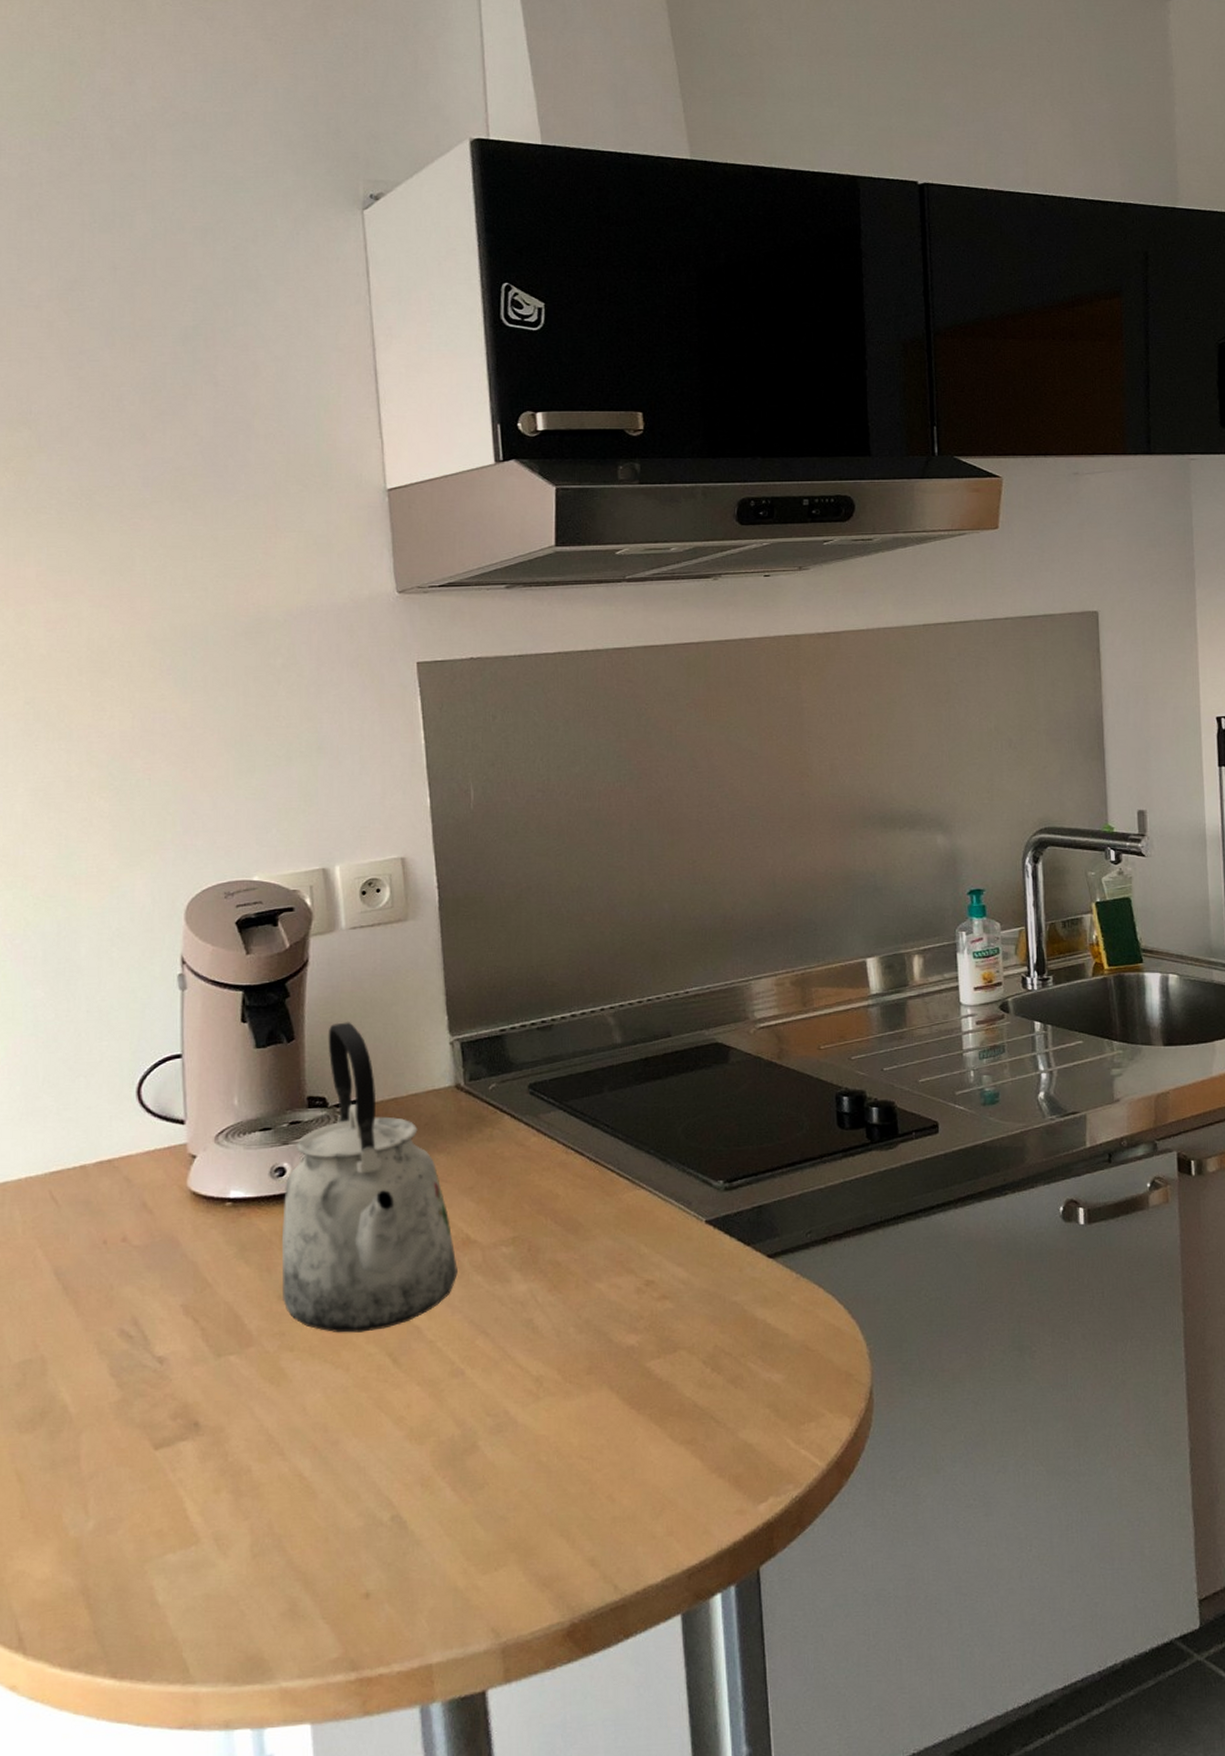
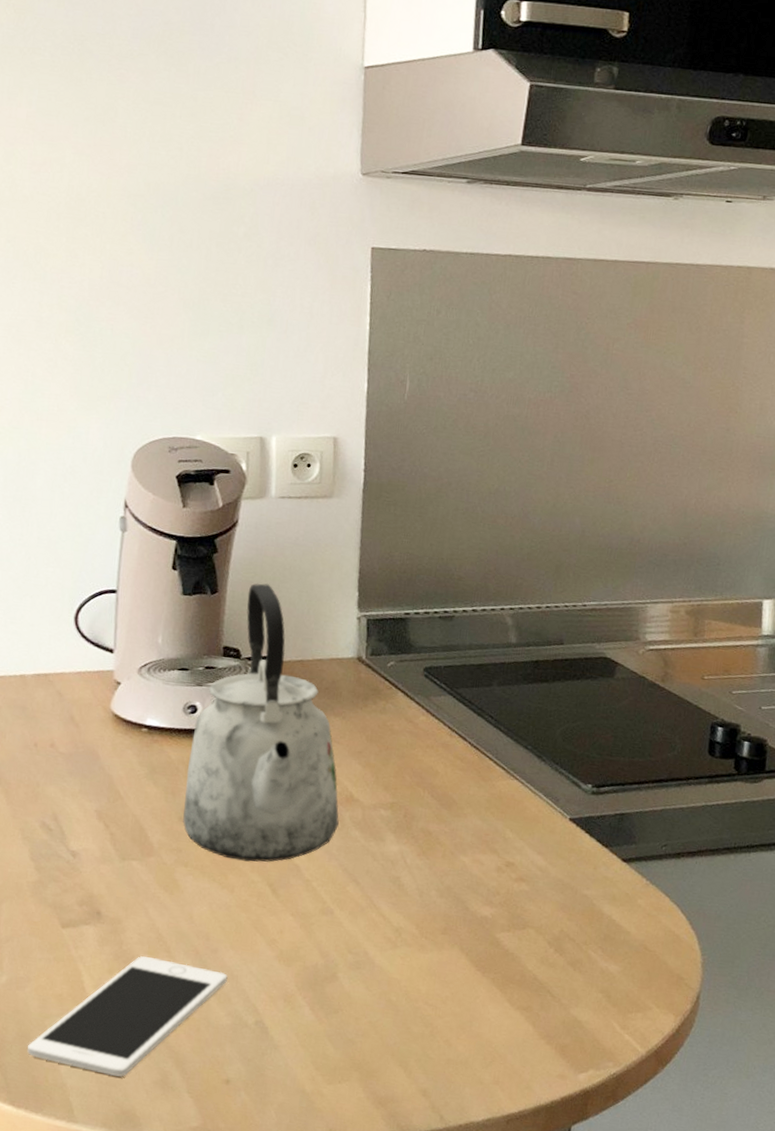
cell phone: none [125,1464,353,1618] -> present [26,956,228,1077]

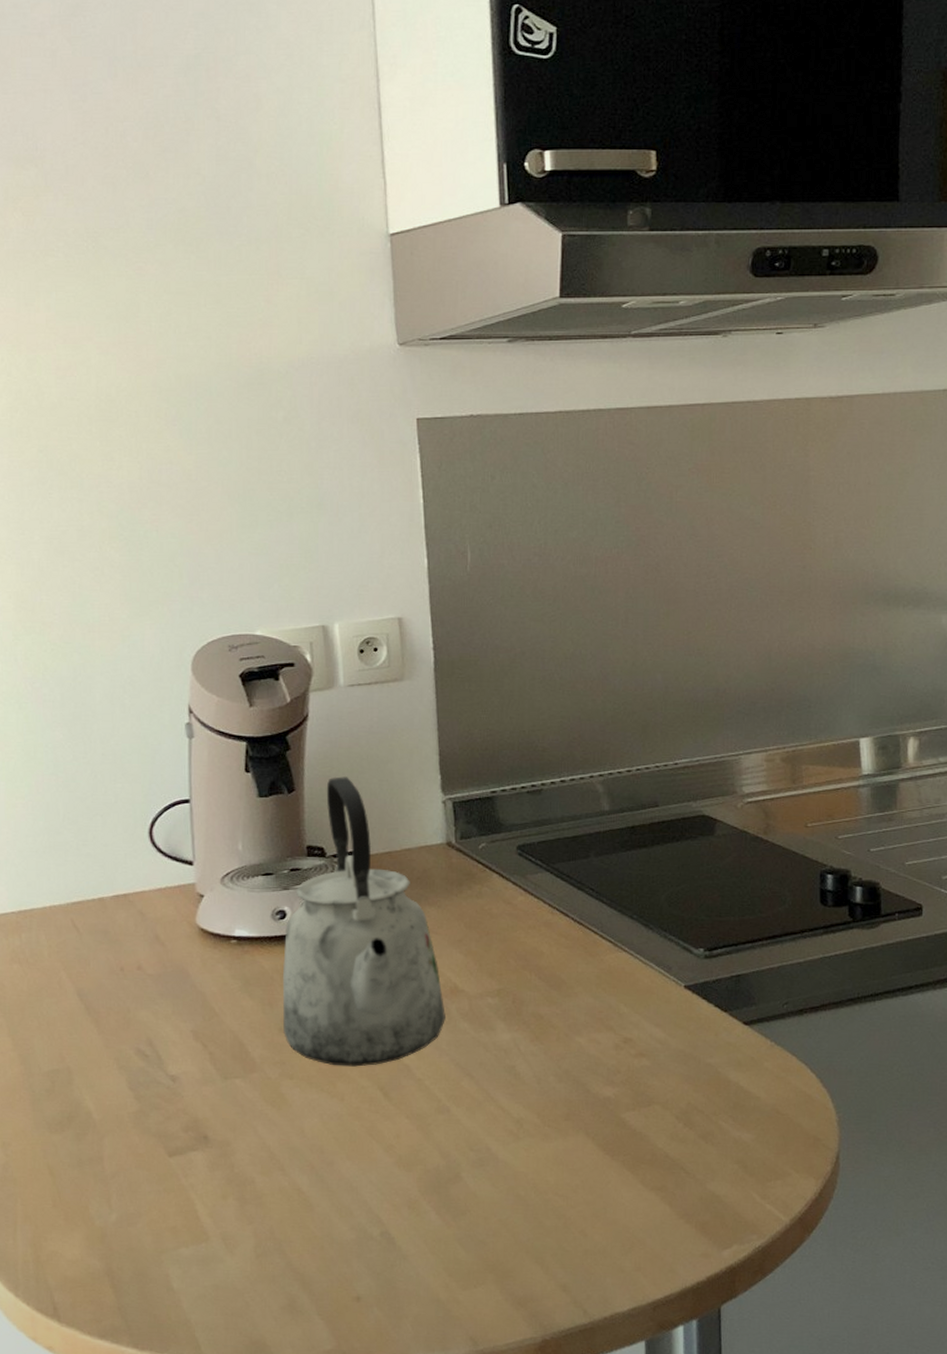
cell phone: present [26,956,228,1077] -> none [145,1177,347,1307]

